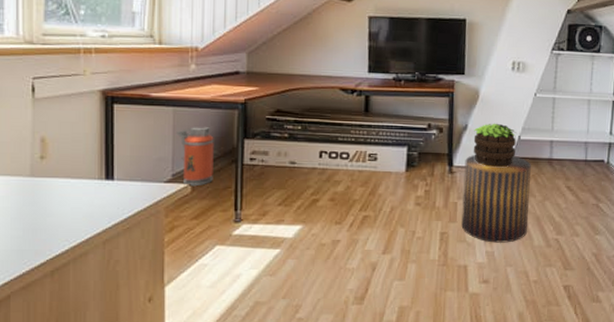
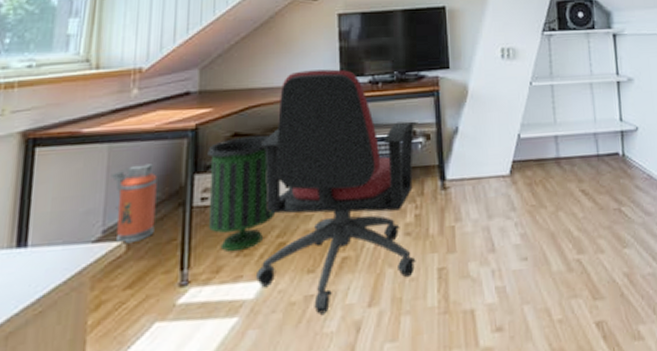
trash can: none [255,113,311,202] -> present [207,135,276,252]
office chair: none [293,63,432,255] -> present [255,69,417,315]
stool: present [461,155,531,243] -> none [459,159,543,275]
potted plant: present [473,123,516,168] -> none [466,121,516,177]

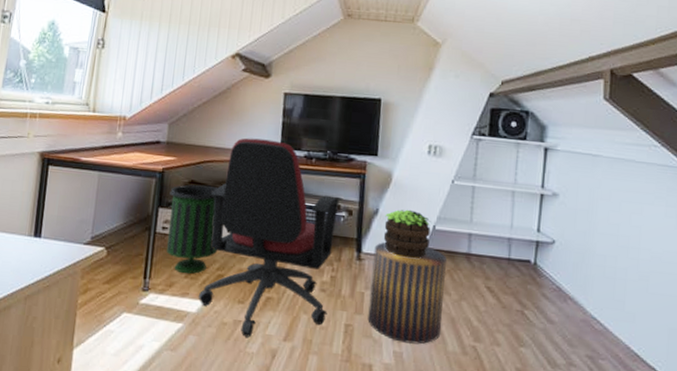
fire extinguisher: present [111,164,158,244] -> none [99,192,132,251]
stool: none [459,159,543,275] -> present [368,242,447,344]
potted plant: none [466,121,516,177] -> present [383,209,431,259]

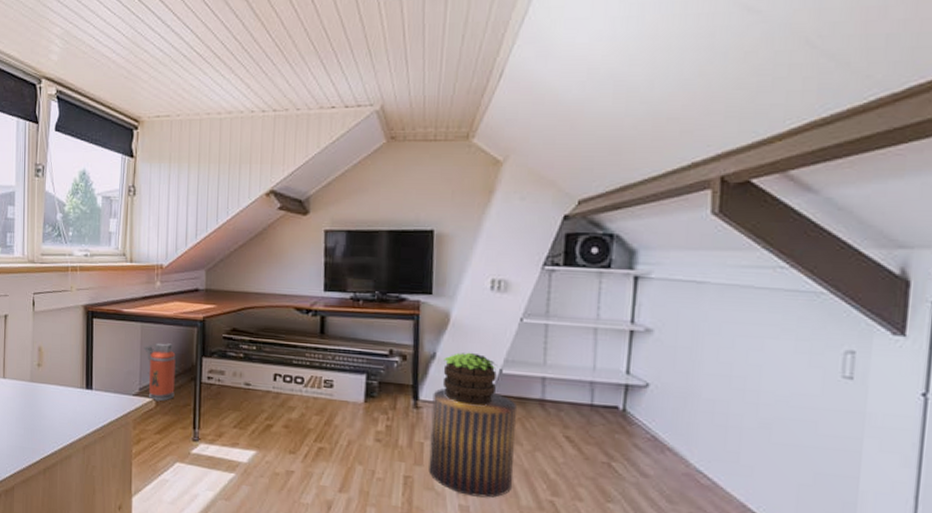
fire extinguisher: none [99,192,132,251] -> present [143,342,176,402]
trash can: present [166,184,218,274] -> none [212,332,265,424]
office chair: present [198,138,342,337] -> none [248,281,395,488]

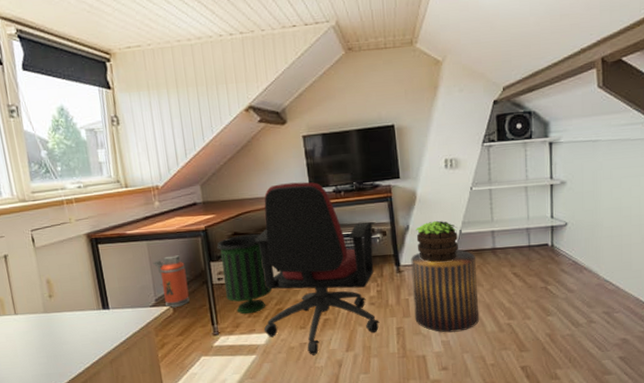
trash can: none [212,332,265,424] -> present [217,233,273,314]
office chair: none [248,281,395,488] -> present [254,181,380,355]

